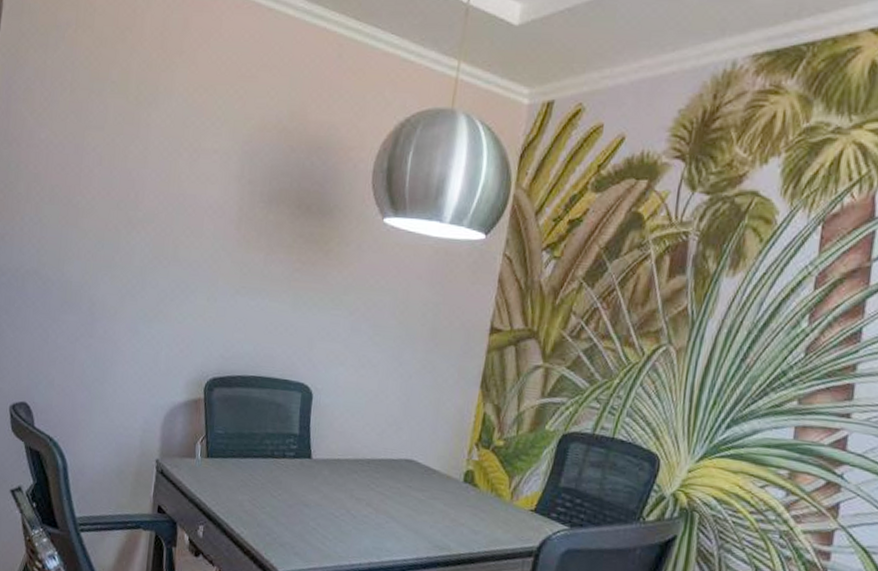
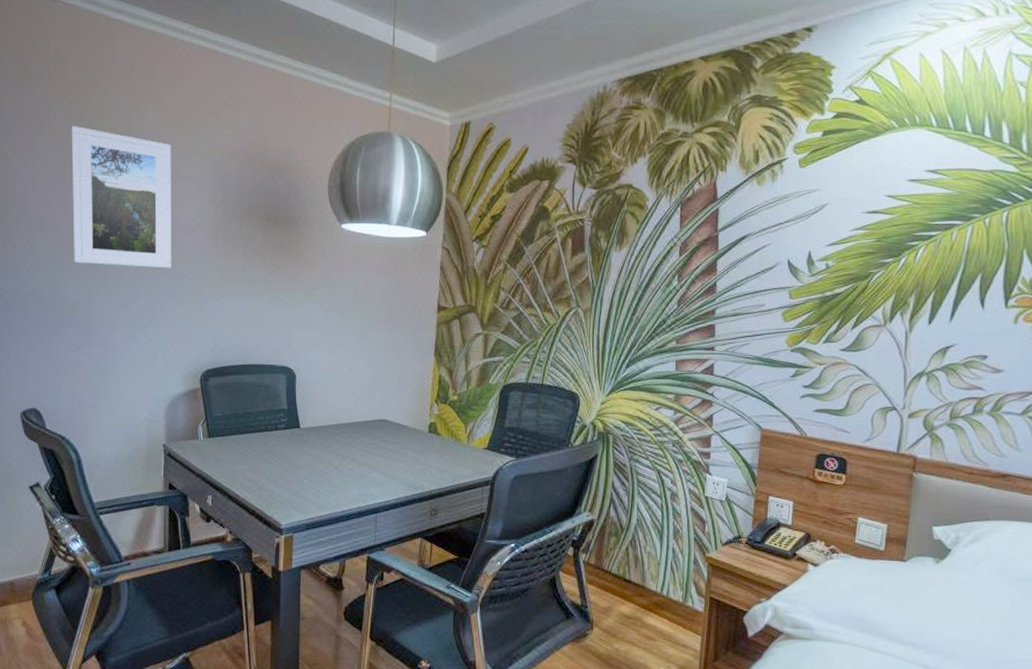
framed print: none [82,85,199,256] -> present [71,126,172,269]

